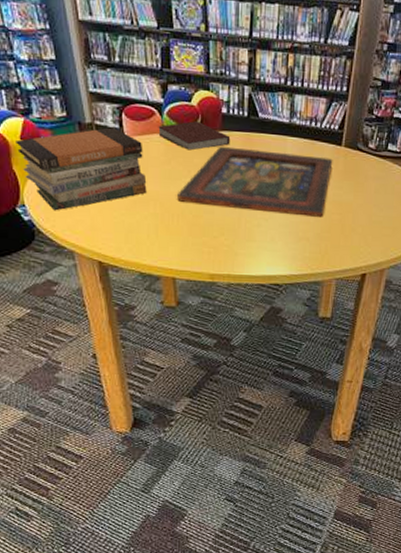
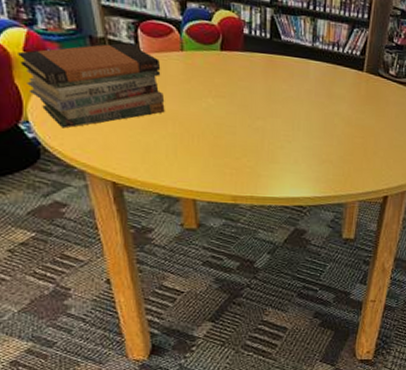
notebook: present [158,121,231,151] -> none [177,40,253,70]
religious icon: present [176,146,333,217] -> none [196,67,355,140]

